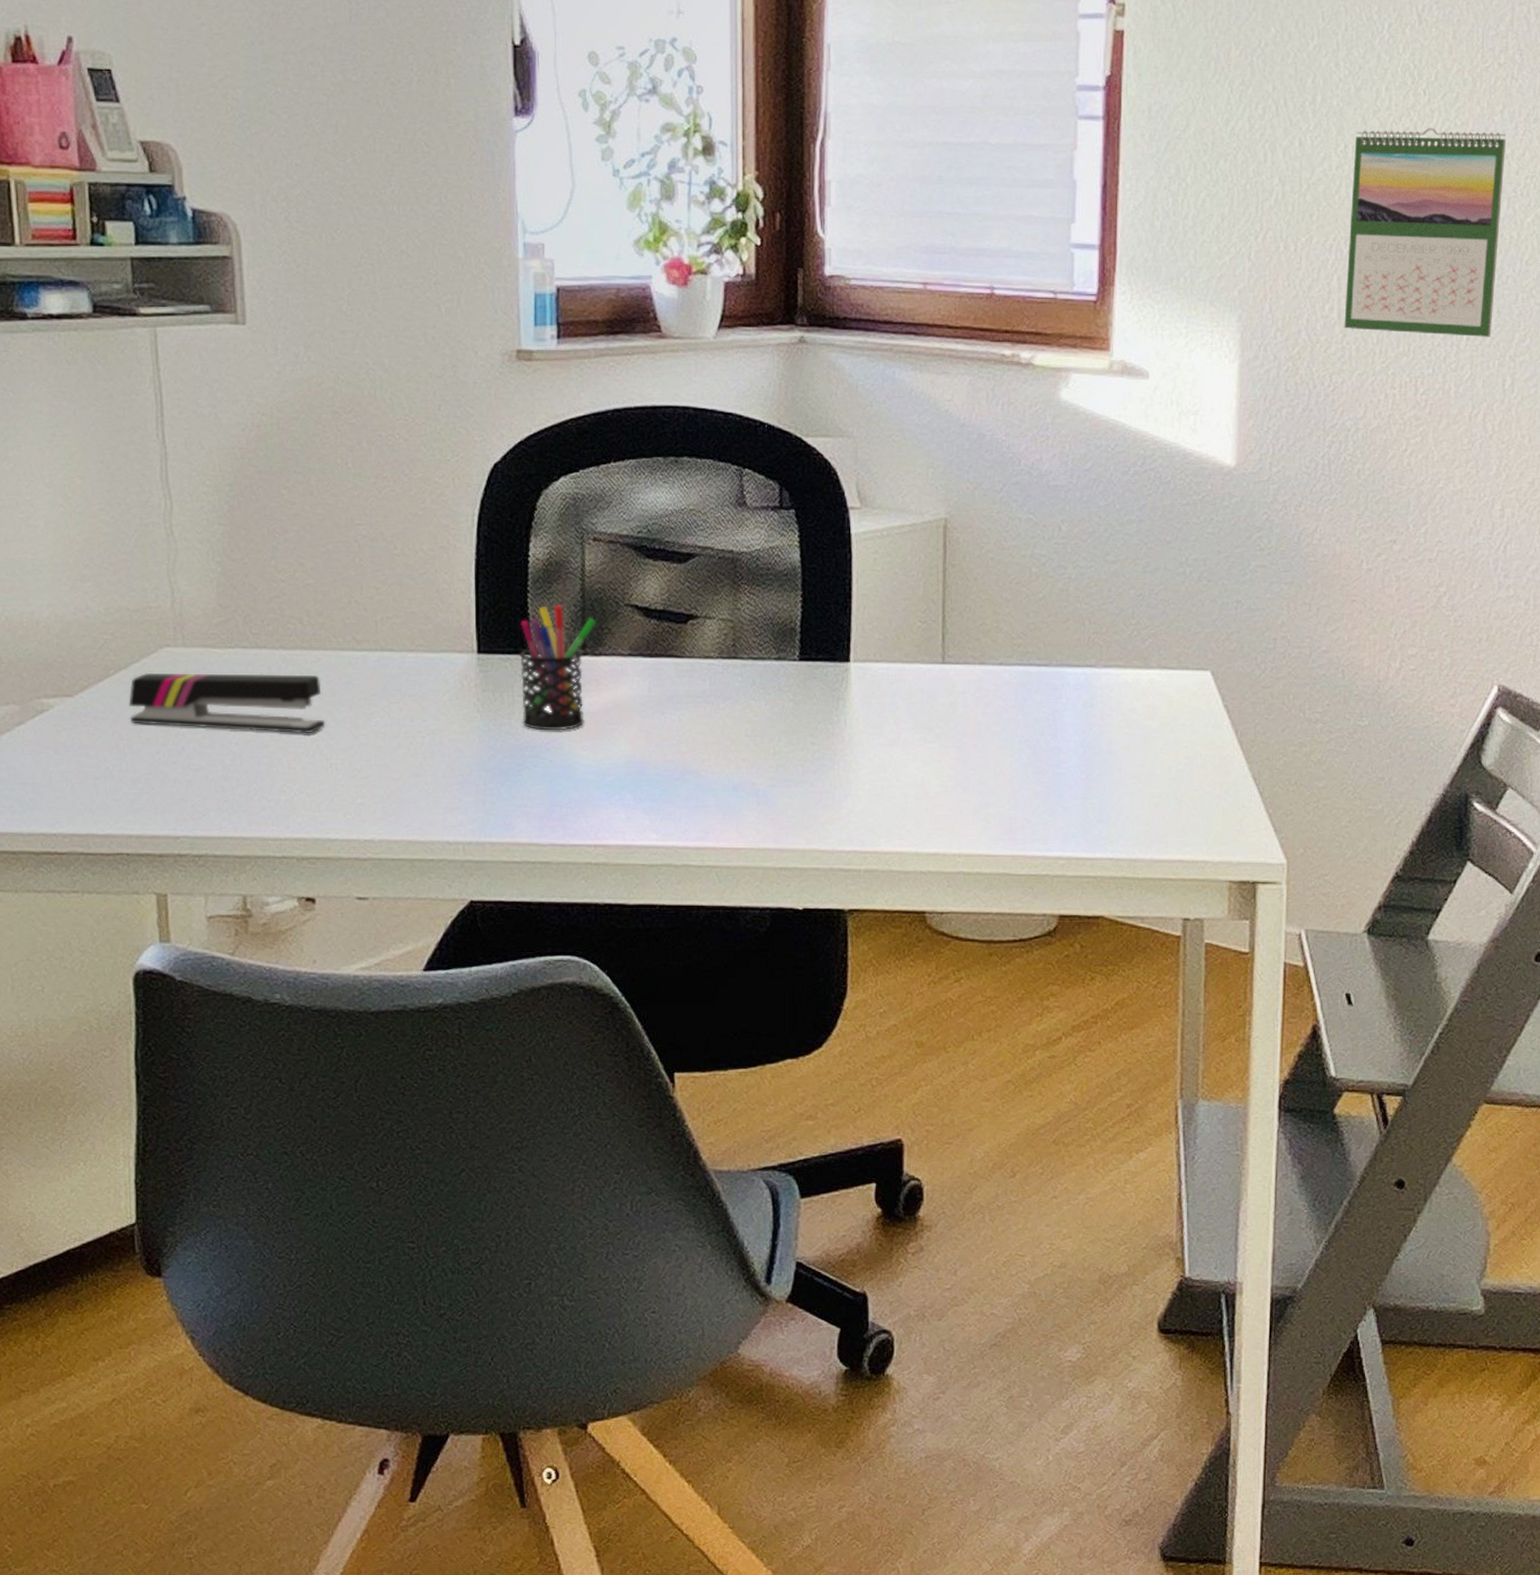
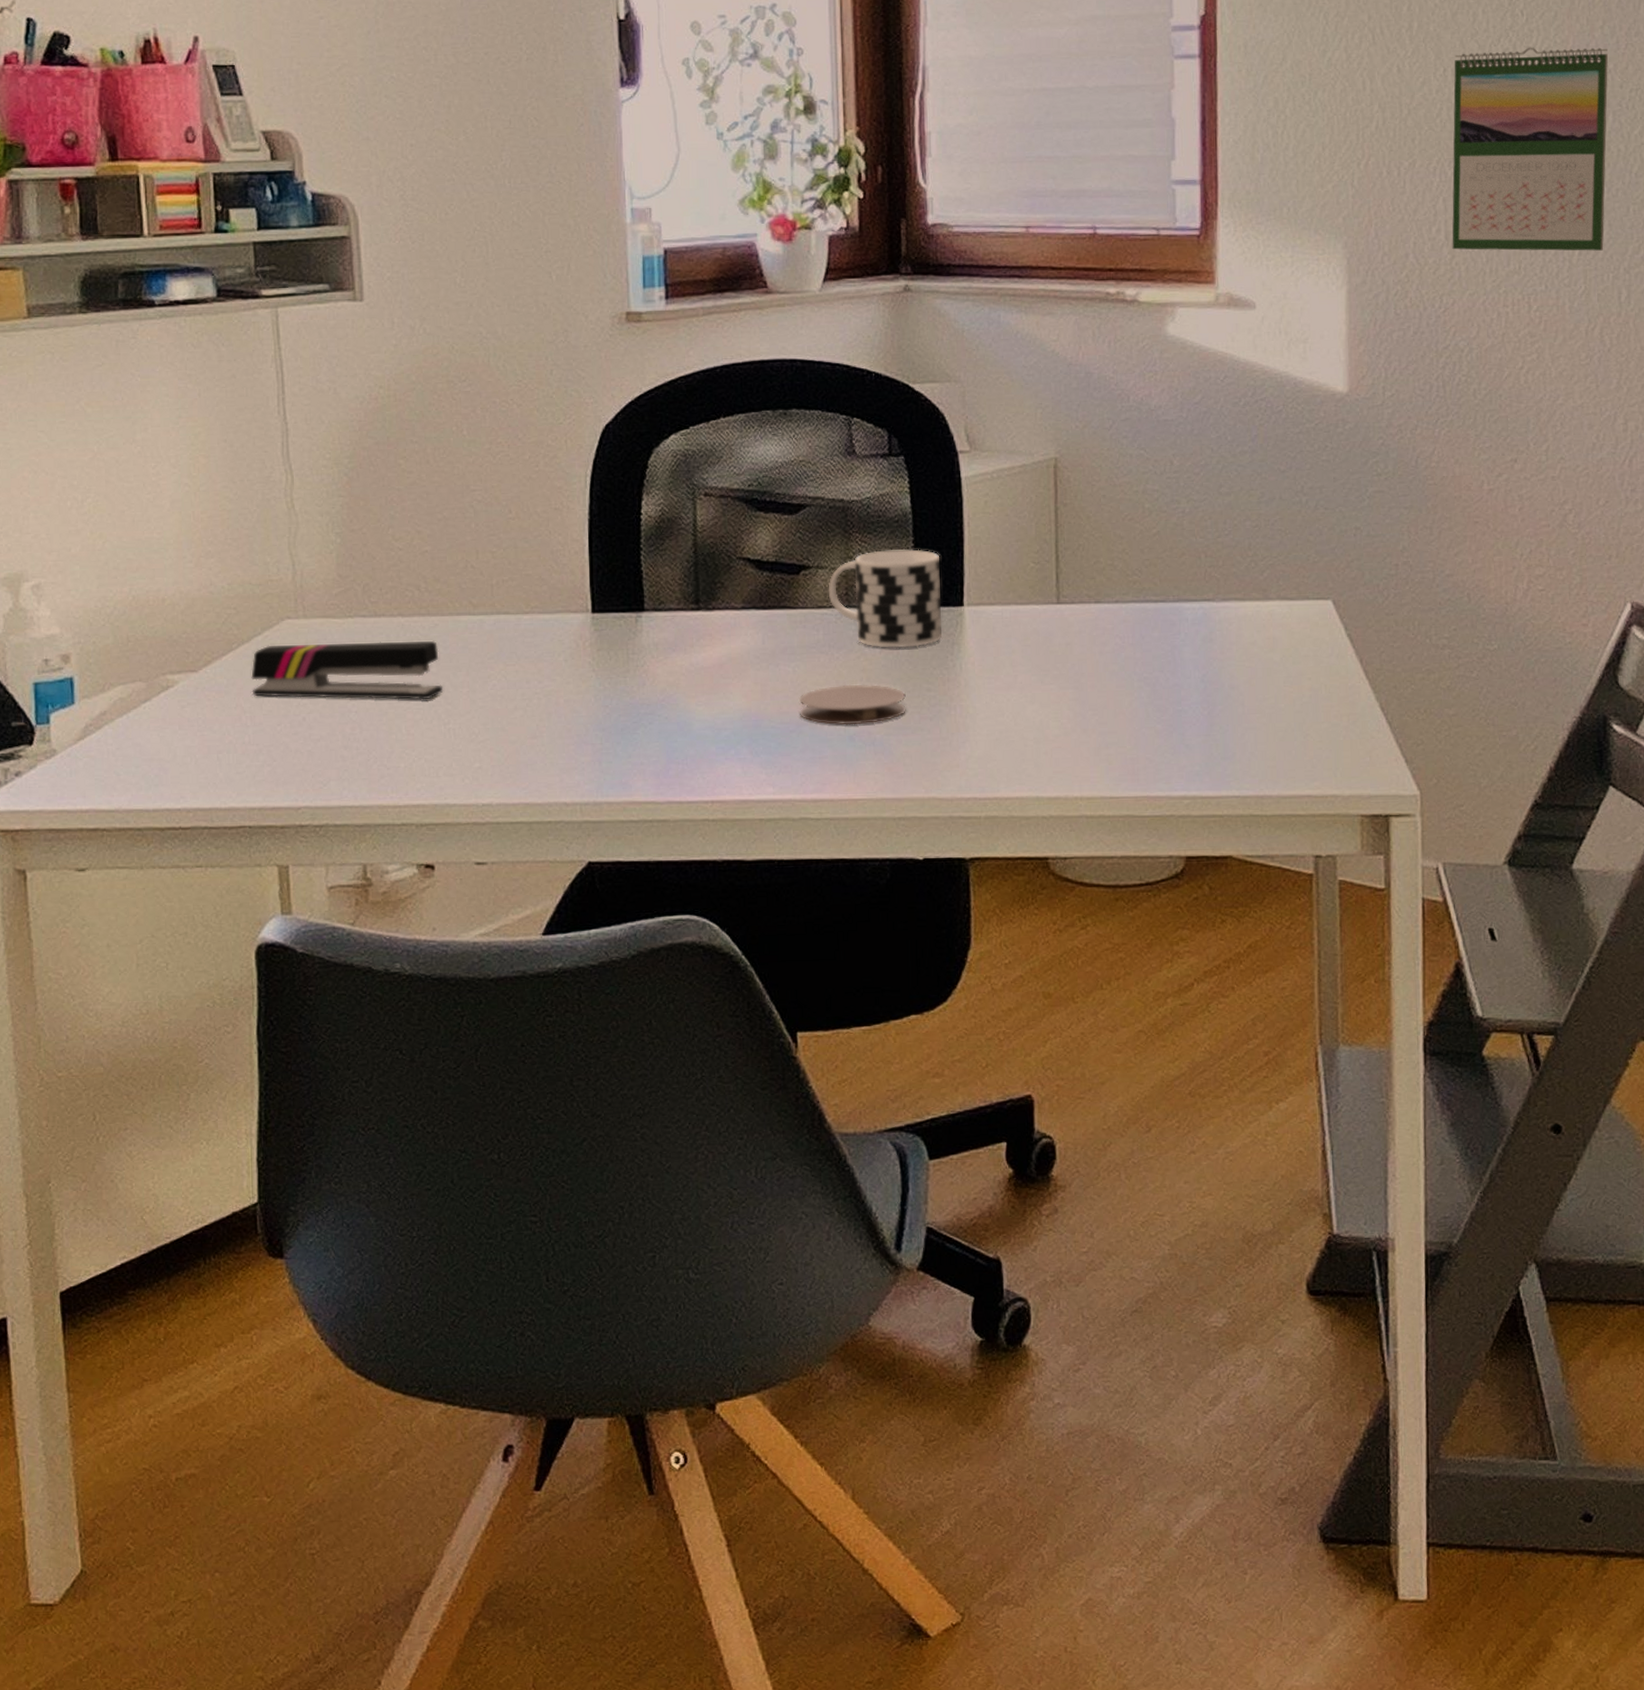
pen holder: present [520,603,596,731] -> none [634,559,709,688]
coaster: none [684,735,790,775] -> present [799,684,906,725]
cup: none [715,603,828,701] -> present [828,549,942,648]

